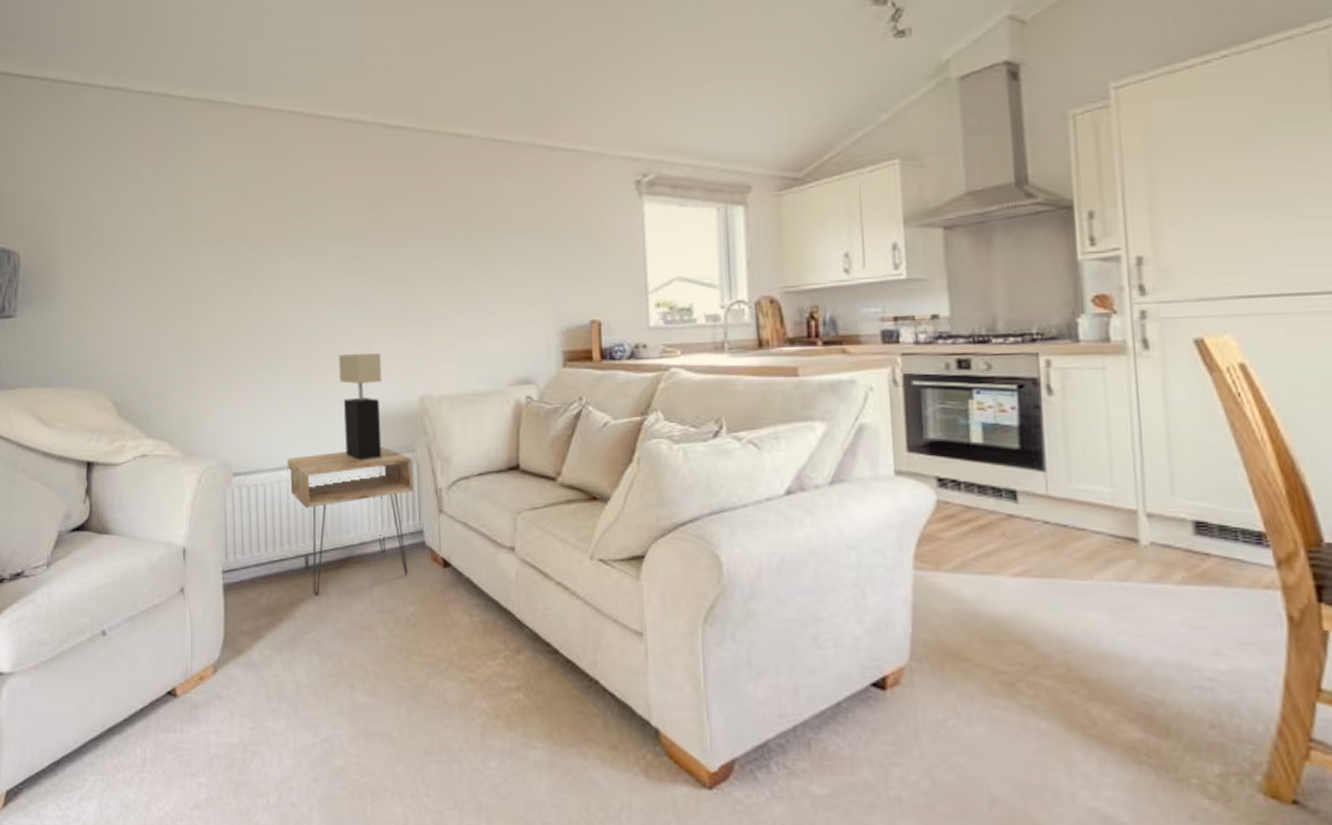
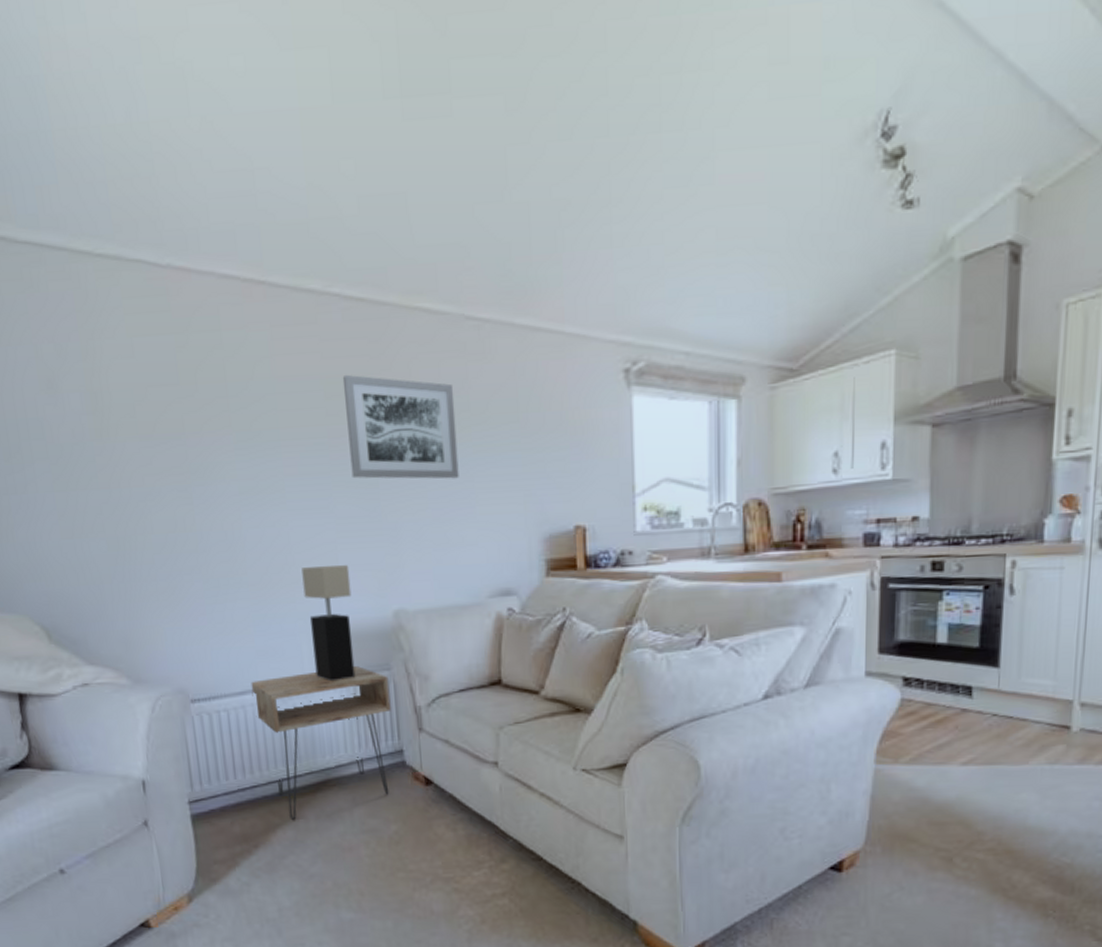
wall art: none [383,188,483,278] -> present [342,374,459,479]

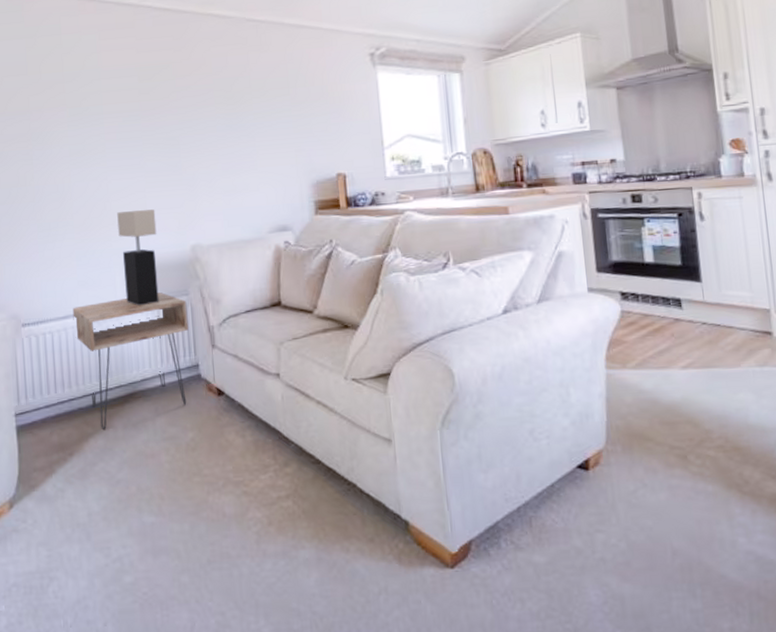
wall art: present [342,374,459,479] -> none [152,63,243,141]

